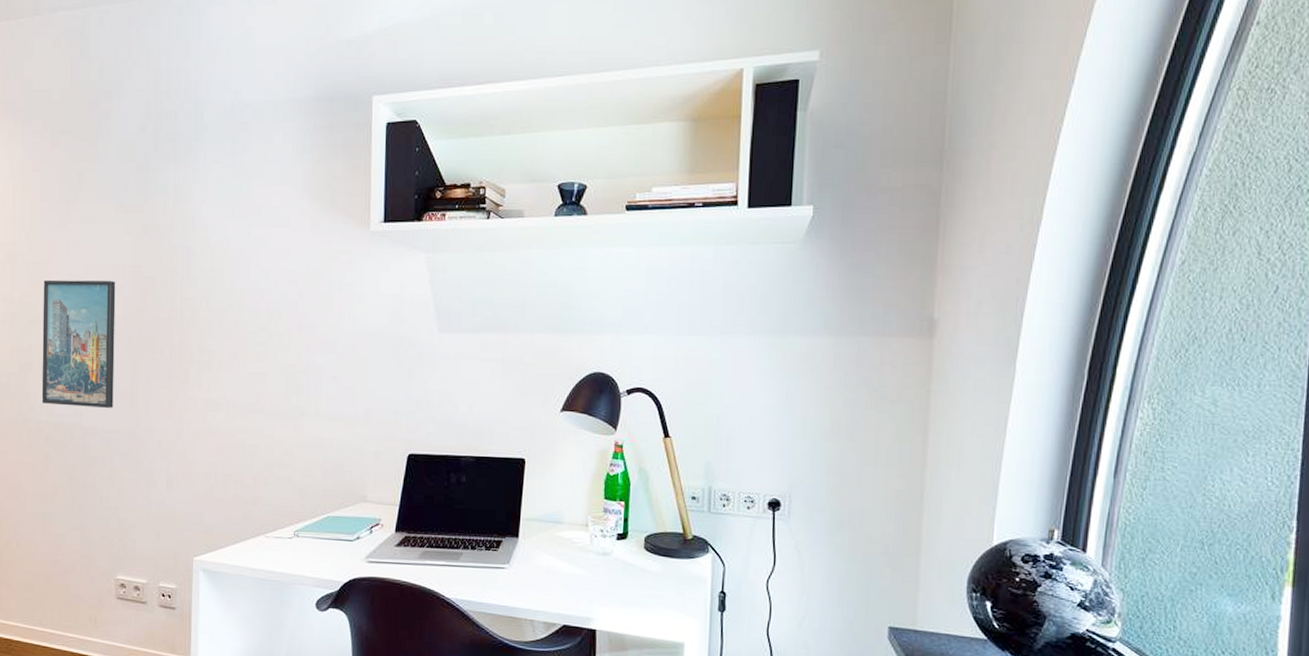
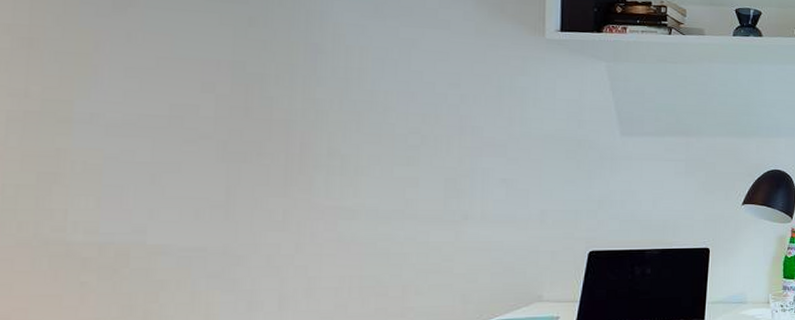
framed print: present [41,279,116,408] -> none [76,72,205,222]

